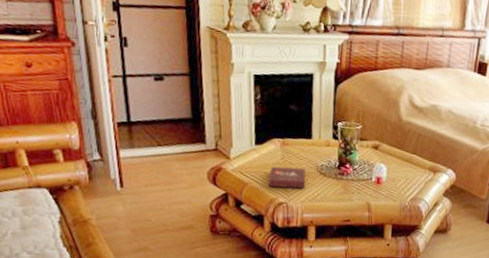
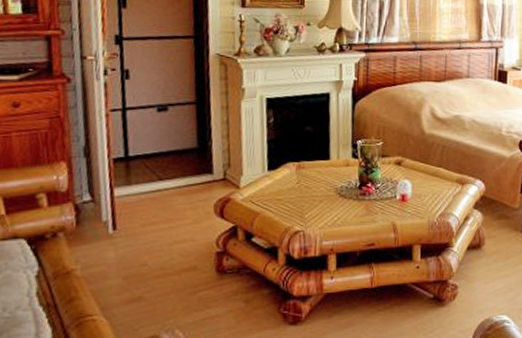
book: present [268,166,306,189] -> none [282,191,324,215]

